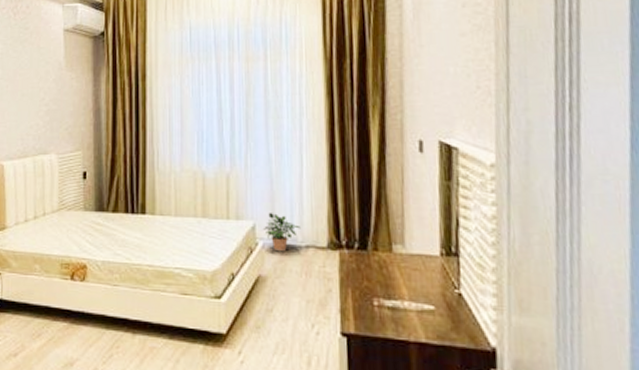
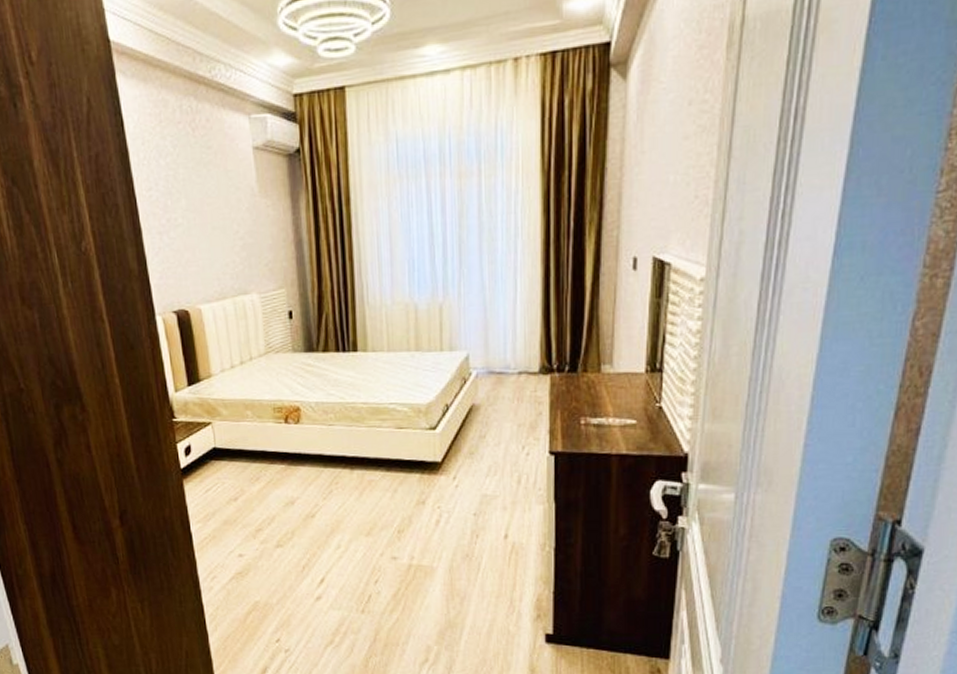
potted plant: present [262,213,301,252] -> none [476,342,514,380]

